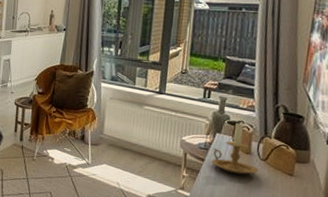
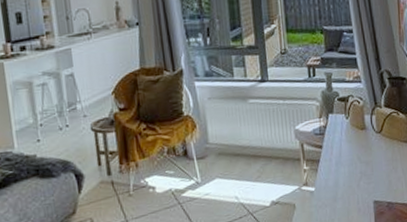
candle holder: present [211,122,259,175] -> none [329,96,376,155]

